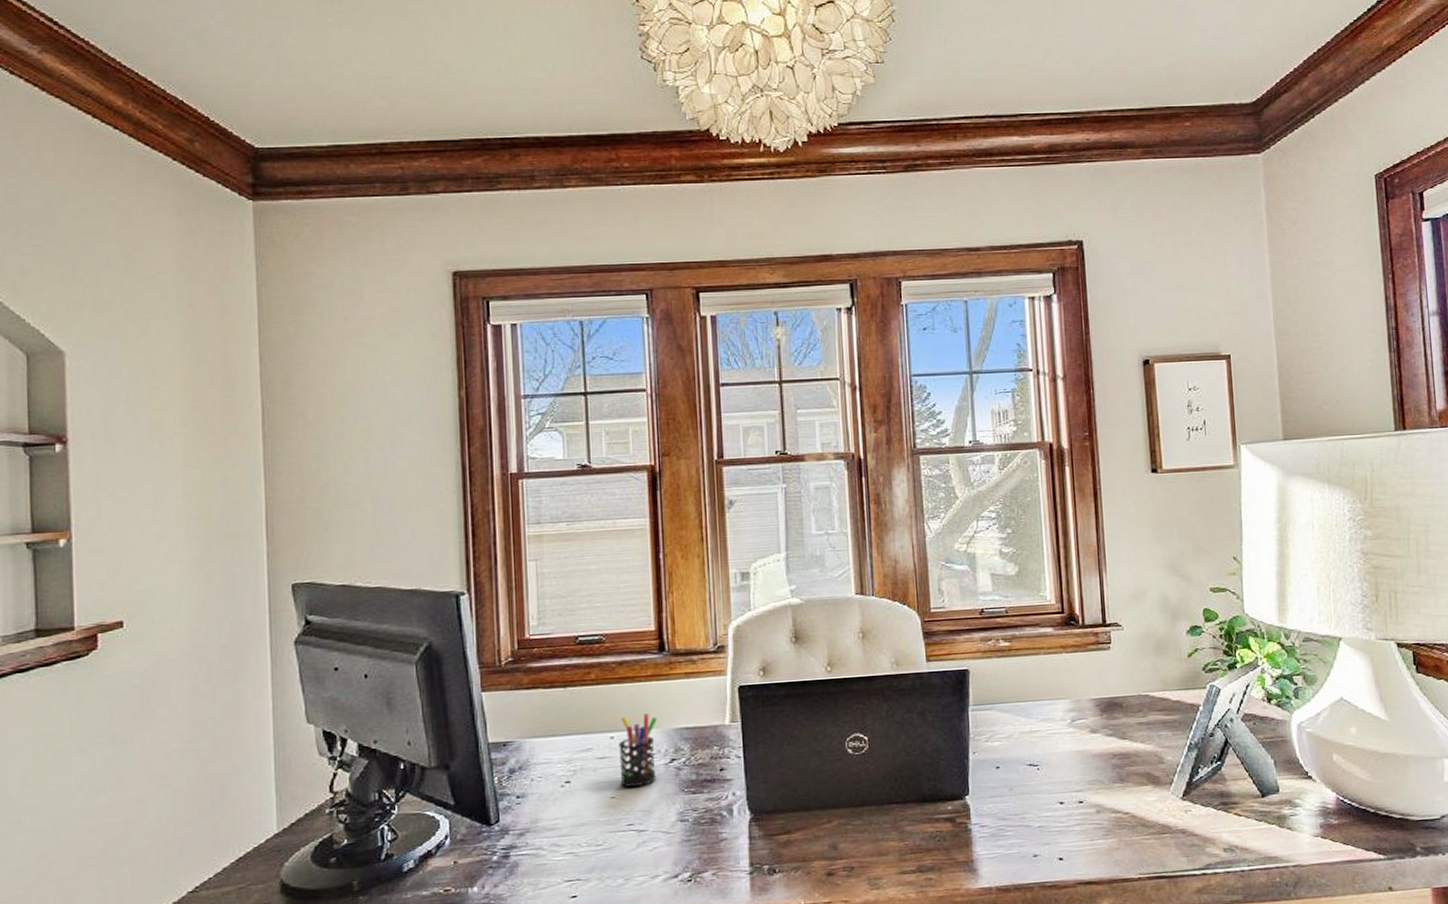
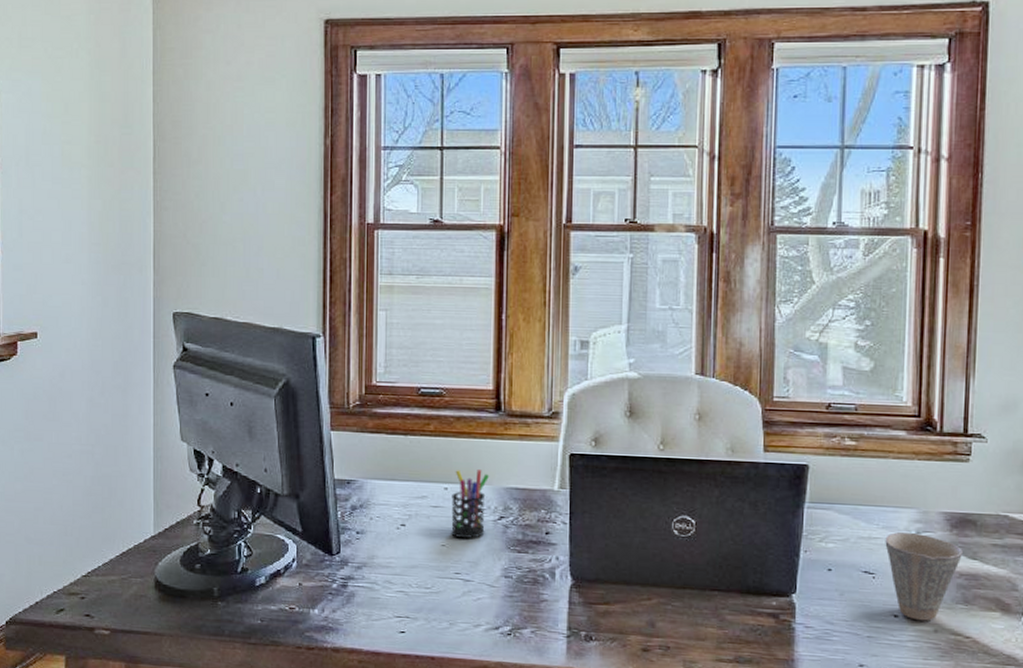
cup: none [1045,722,1114,804] -> present [885,532,963,621]

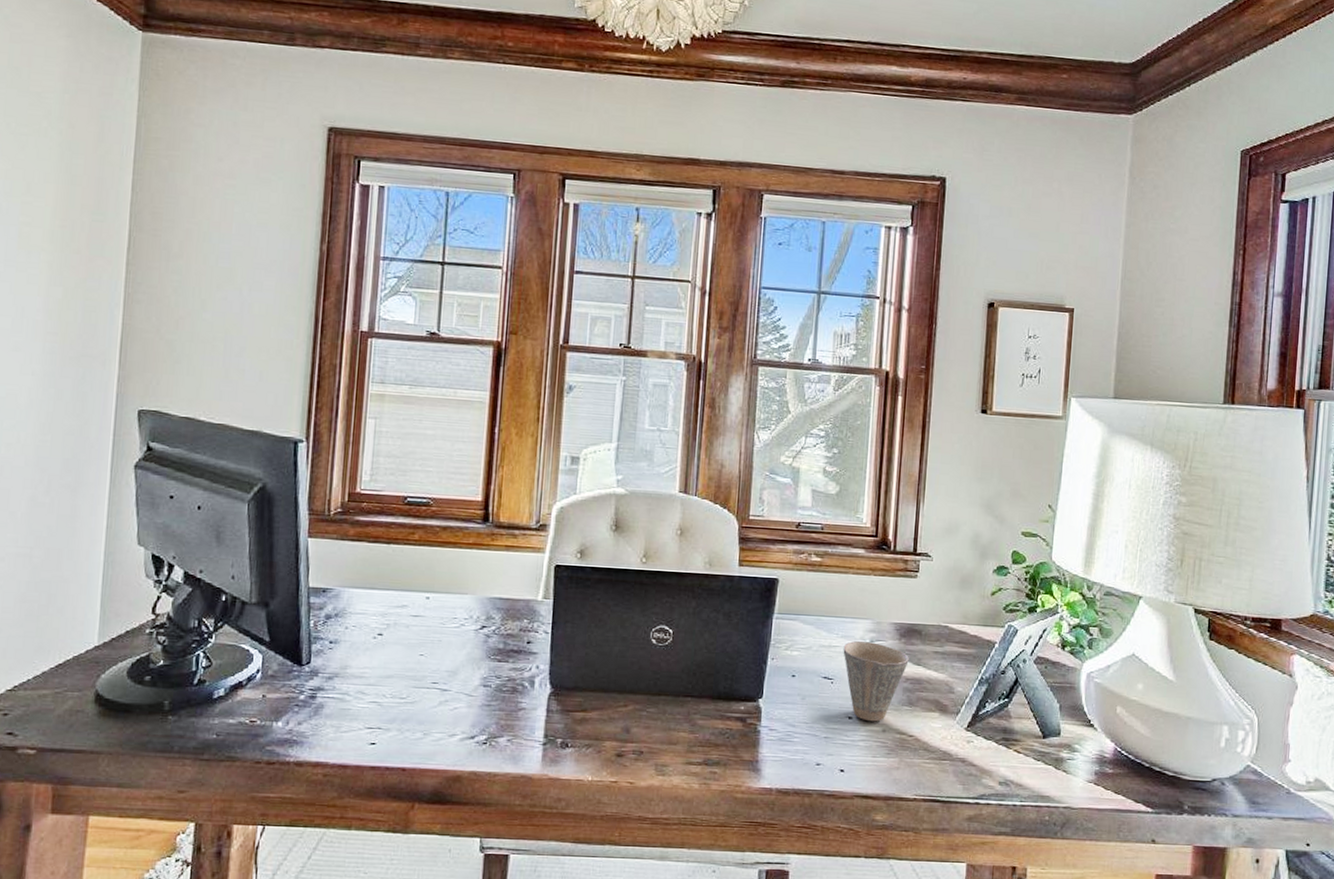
pen holder: present [451,470,490,538] -> none [430,579,474,648]

